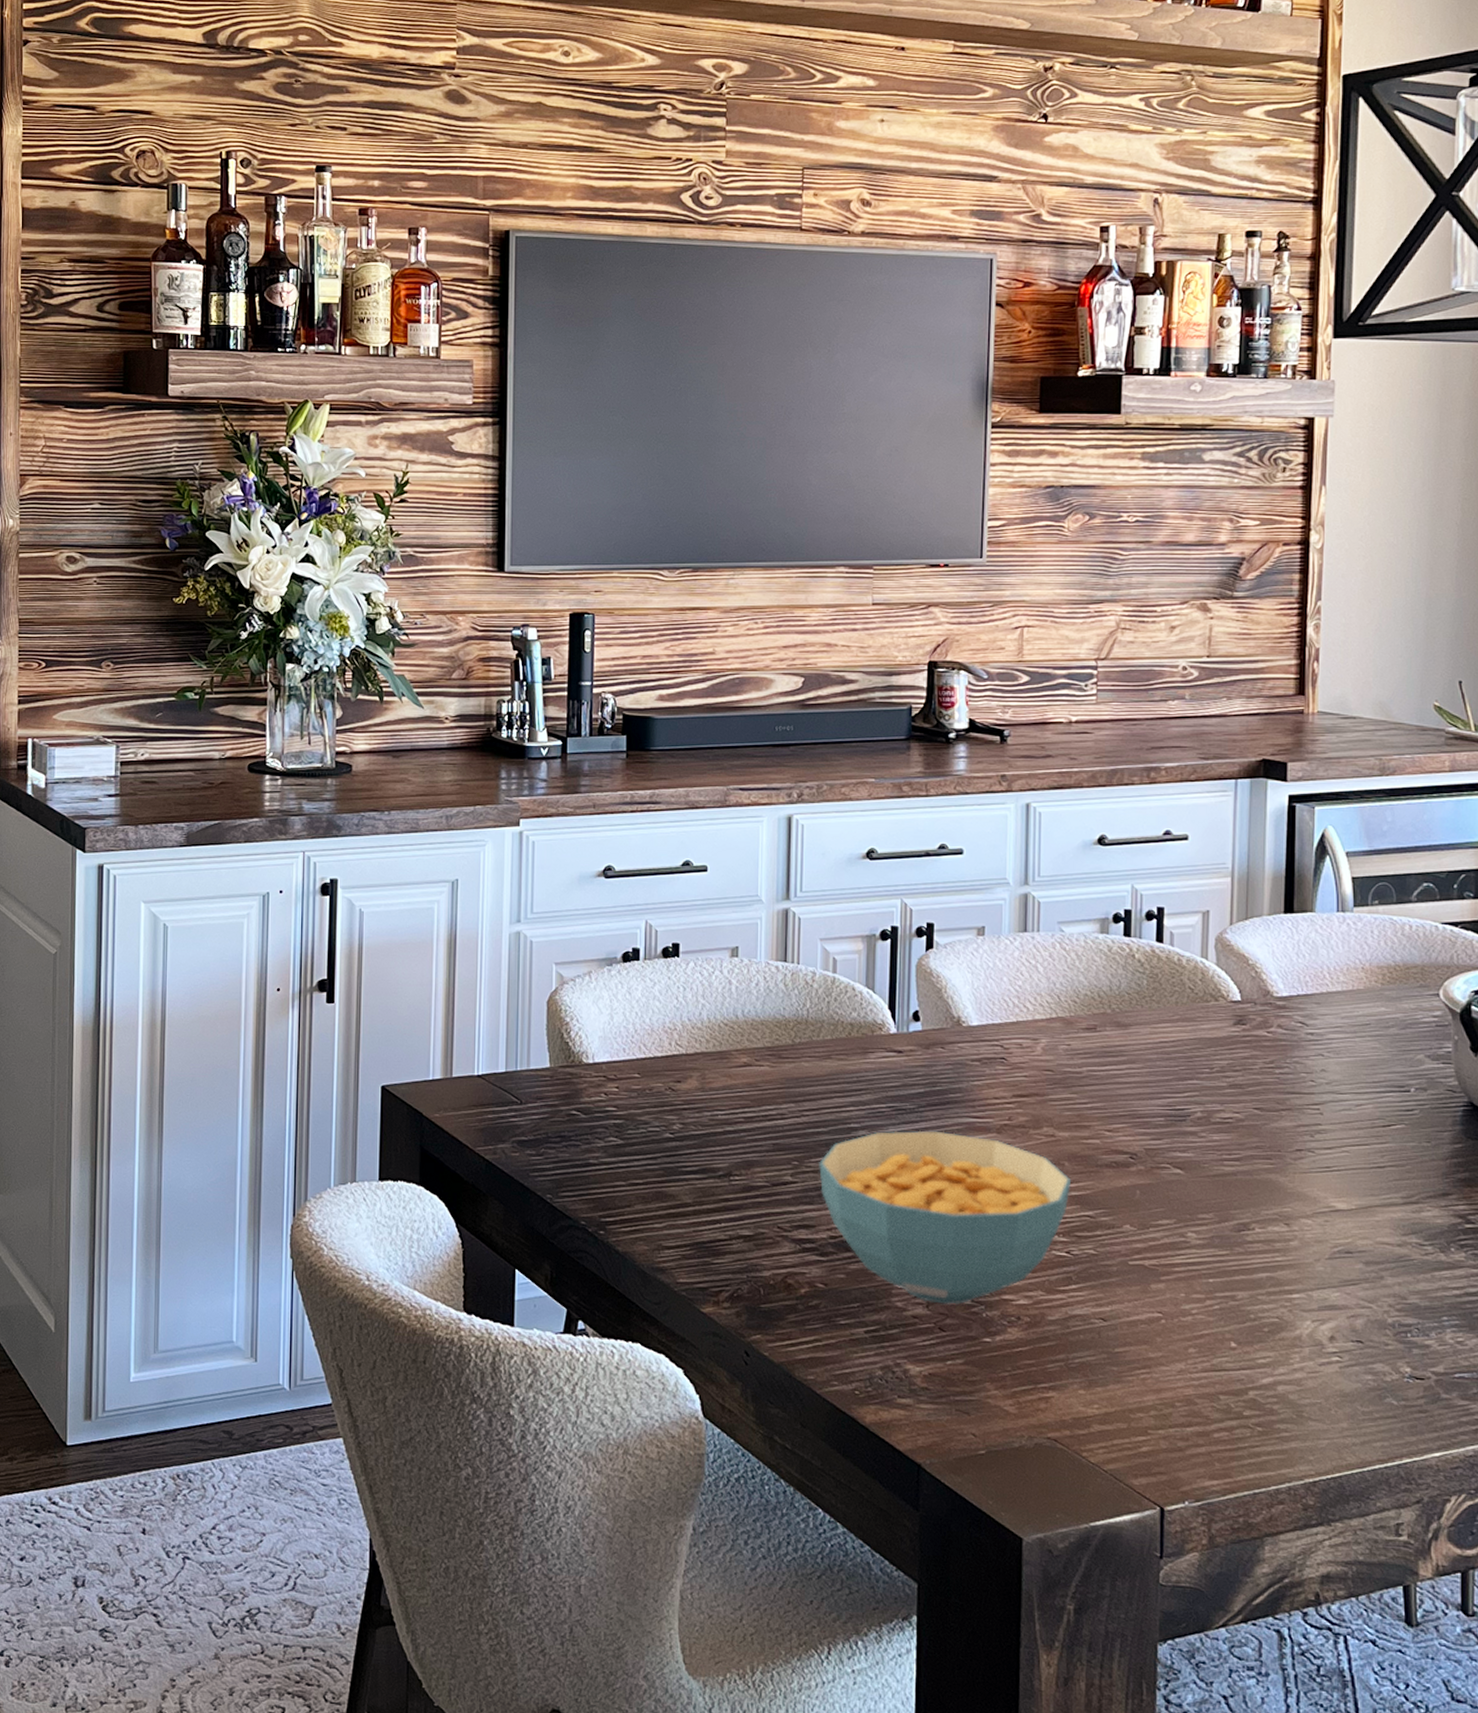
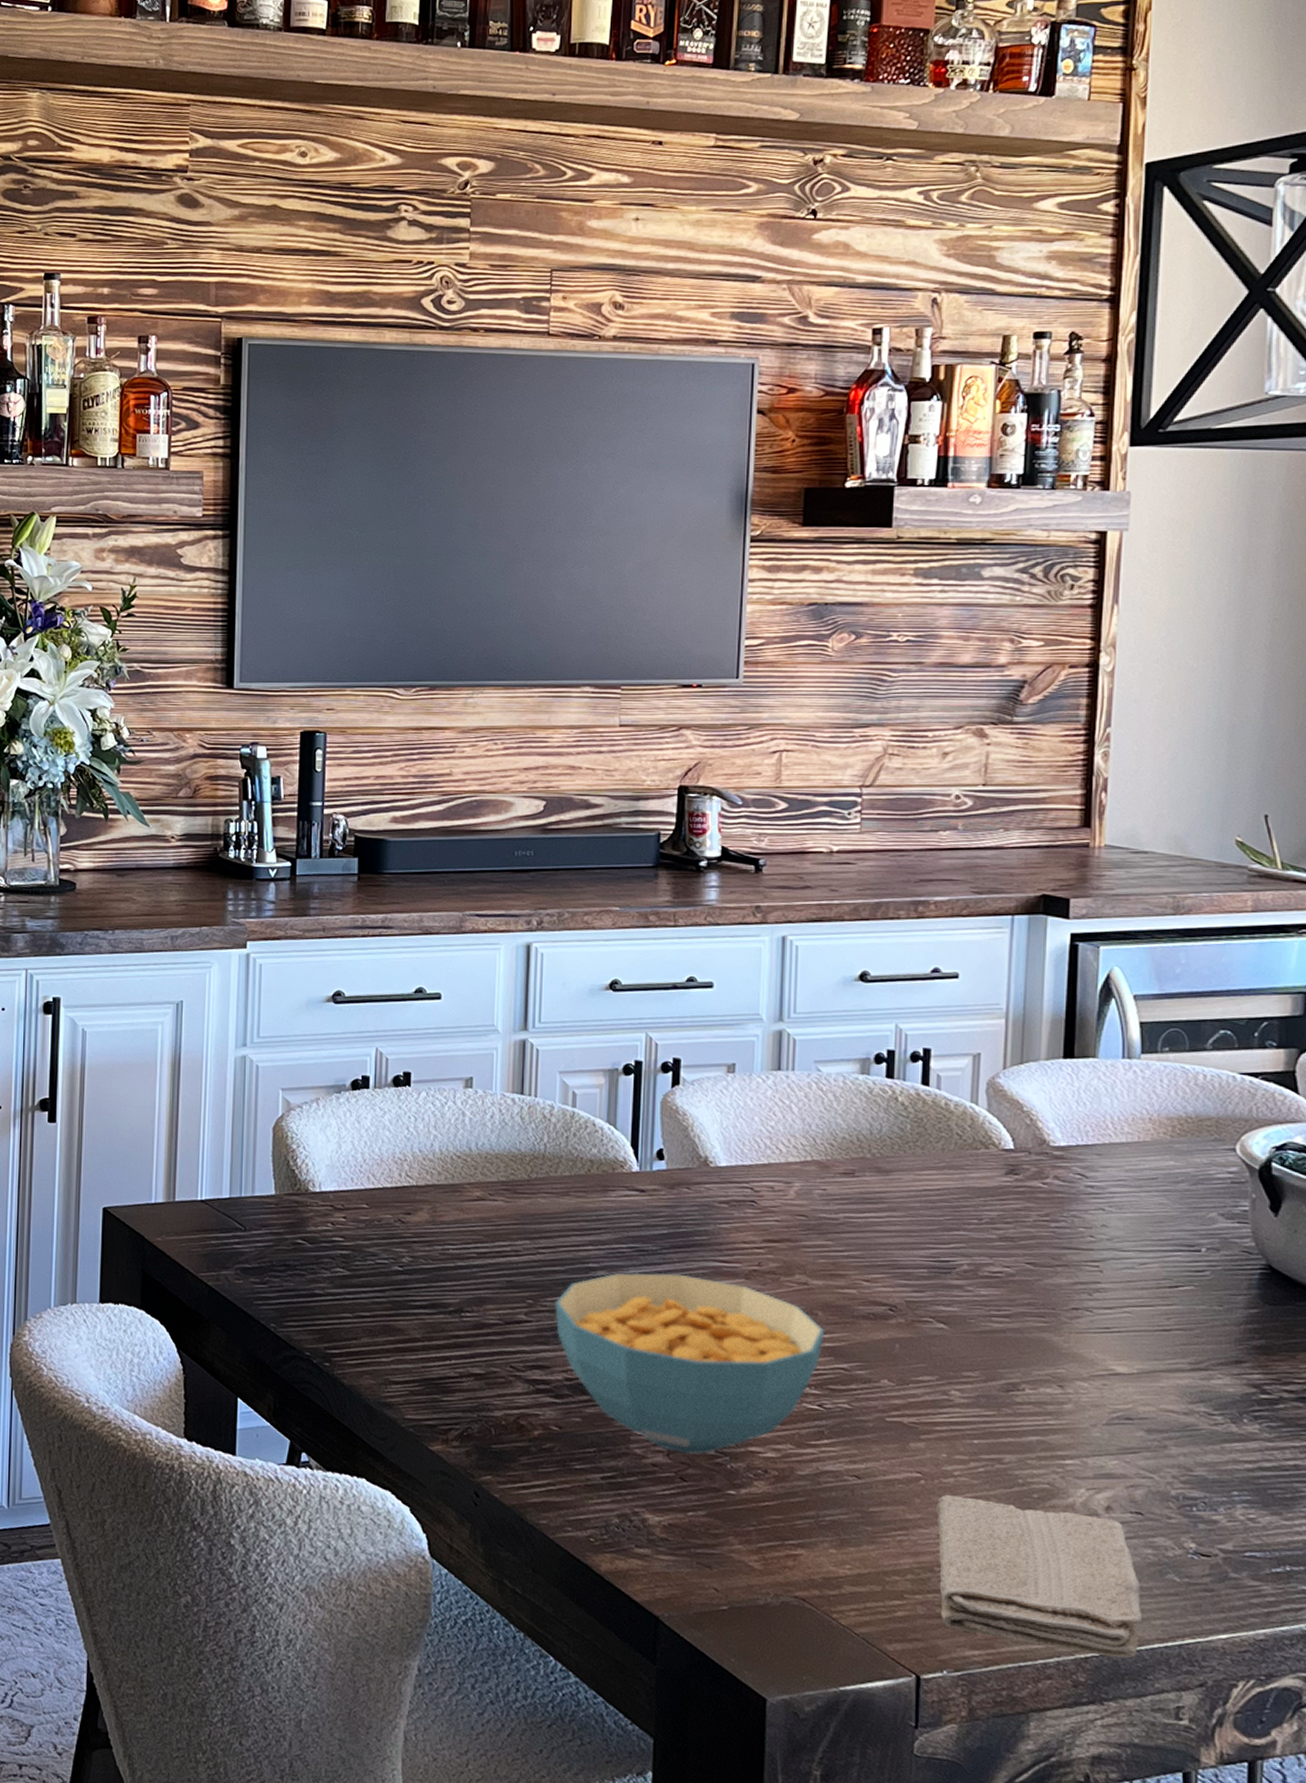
washcloth: none [1175,1332,1365,1480] -> present [935,1494,1143,1658]

